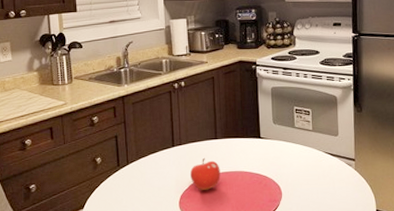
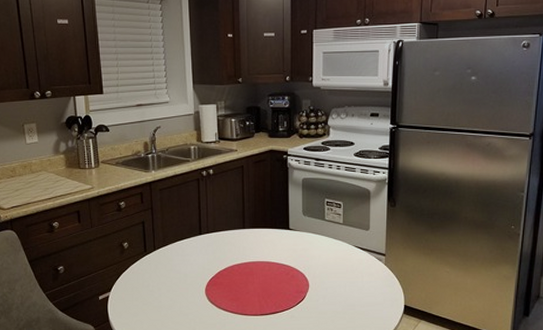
fruit: present [190,157,221,190] -> none [217,246,247,278]

